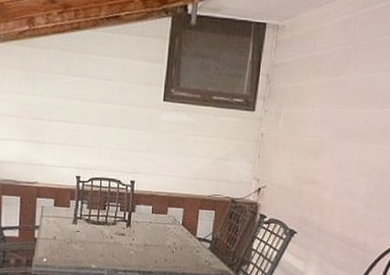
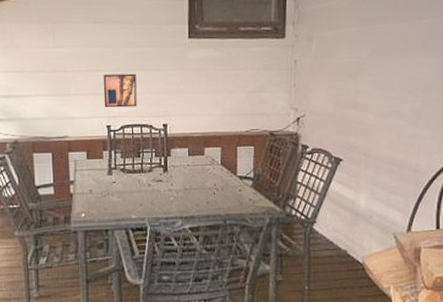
wall art: none [76,126,110,161] -> present [103,73,137,108]

